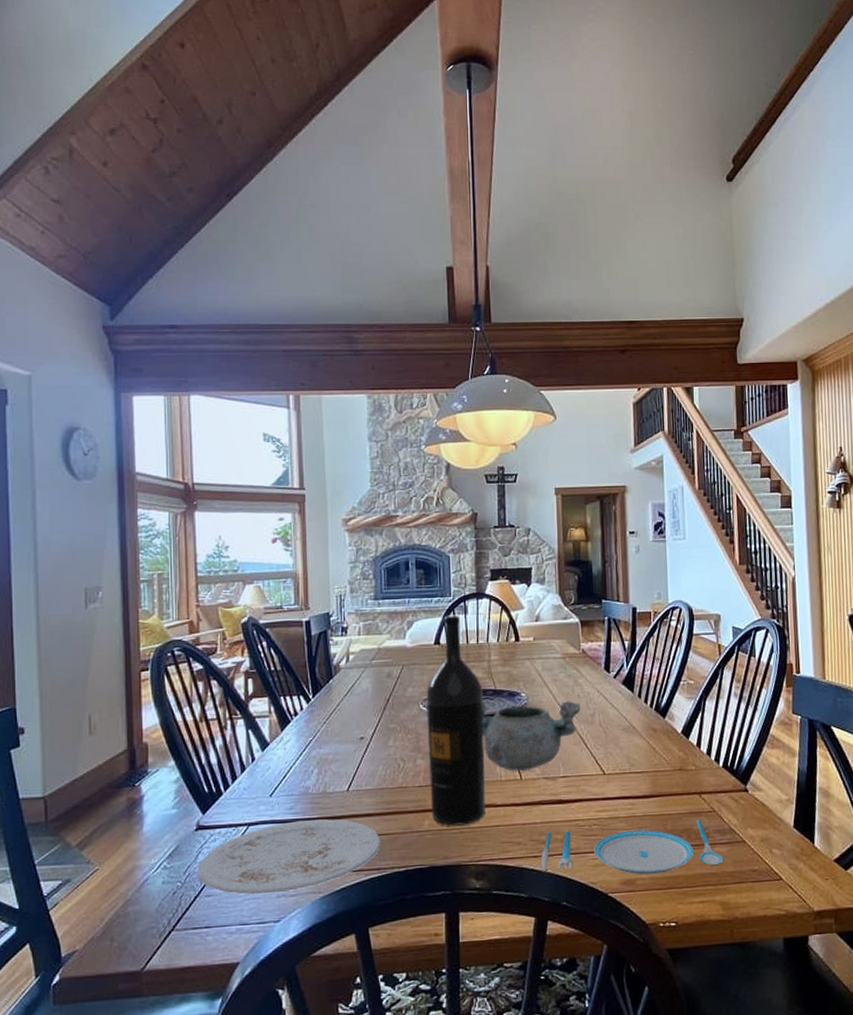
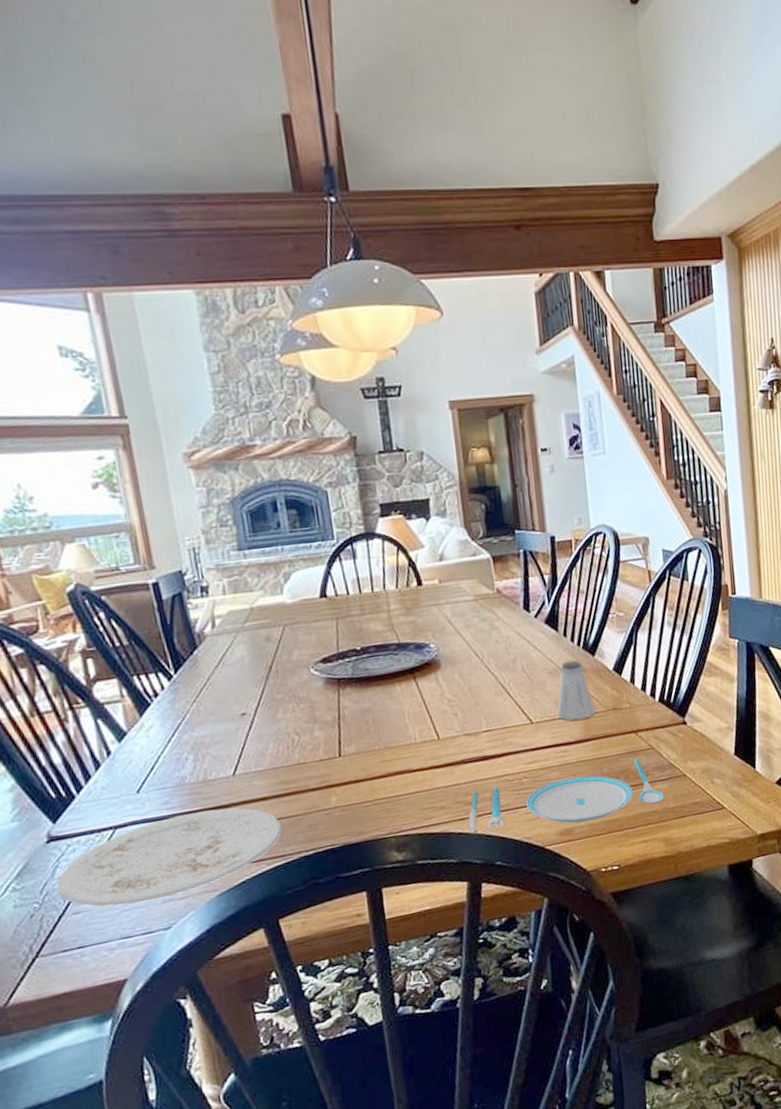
wine bottle: present [426,615,486,826] -> none [316,560,401,799]
decorative bowl: present [482,700,581,771] -> none [384,647,500,732]
saltshaker: none [627,720,663,776] -> present [556,660,596,721]

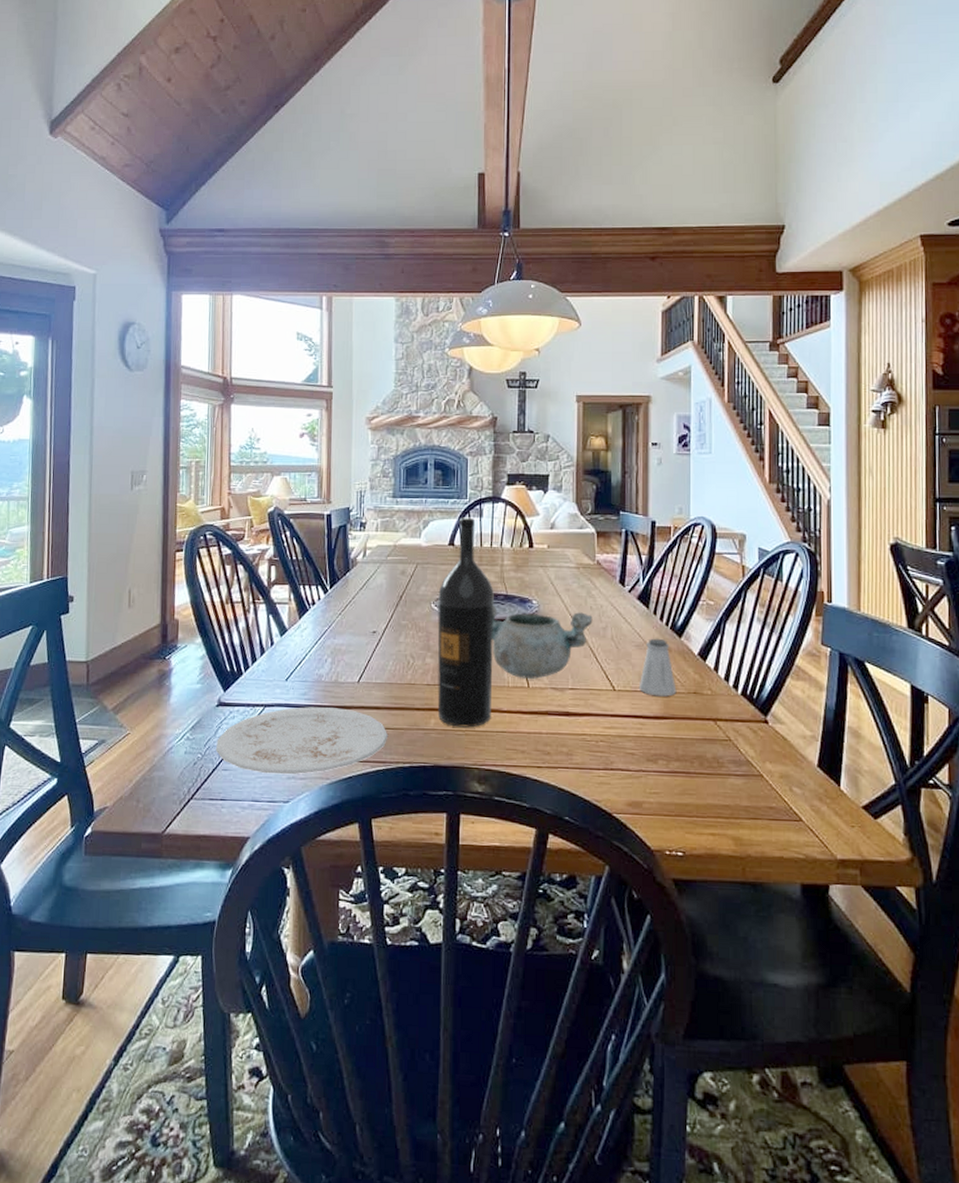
wine bottle: none [316,560,401,799] -> present [437,517,494,728]
decorative bowl: none [384,647,500,732] -> present [492,605,593,679]
plate: present [468,758,664,835] -> none [545,743,738,799]

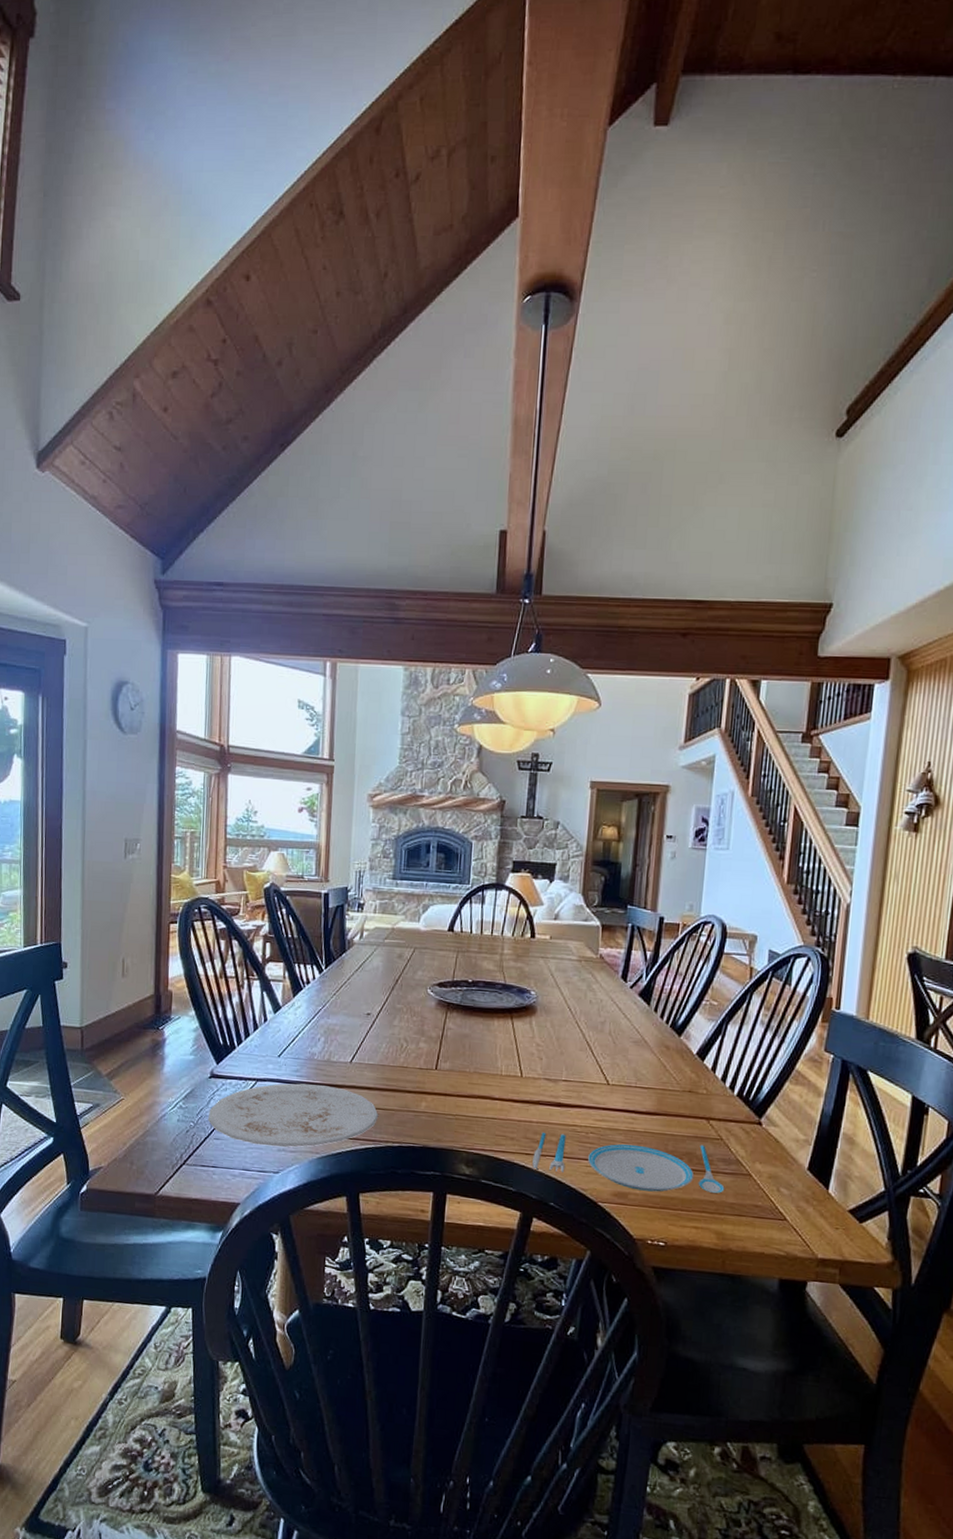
wine bottle: present [437,517,494,728] -> none [429,903,492,1113]
decorative bowl: present [492,605,593,679] -> none [487,993,592,1069]
plate: none [545,743,738,799] -> present [532,1132,725,1193]
saltshaker: present [638,638,677,697] -> none [633,1035,672,1094]

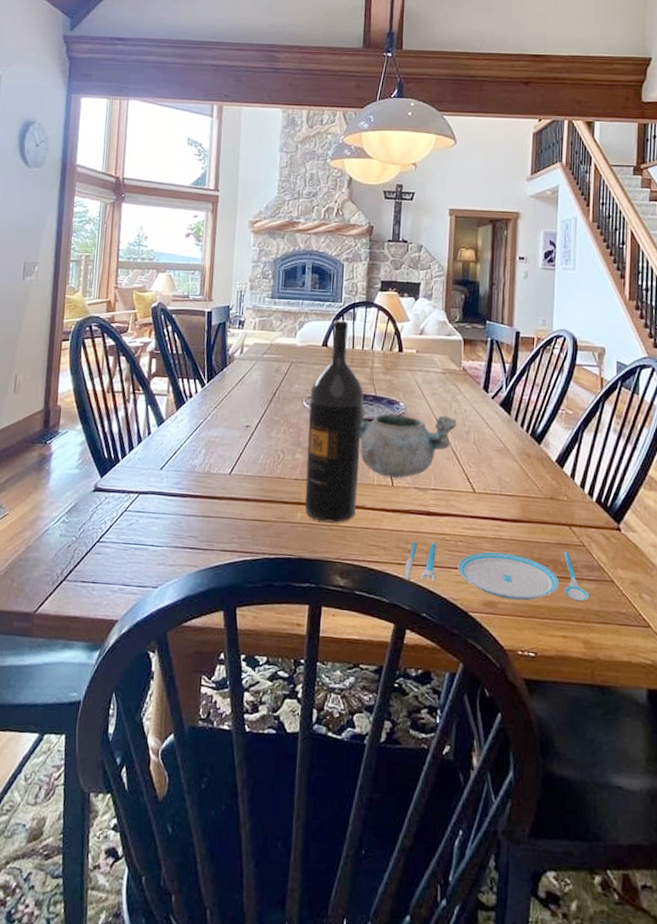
plate: present [207,1083,379,1148] -> none [89,495,257,562]
wine bottle: none [429,903,492,1113] -> present [304,319,364,523]
decorative bowl: none [487,993,592,1069] -> present [359,405,457,478]

